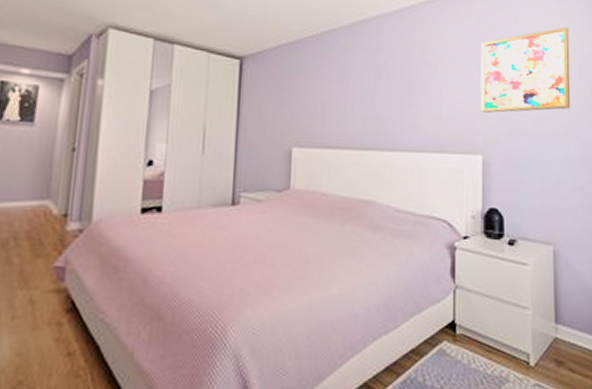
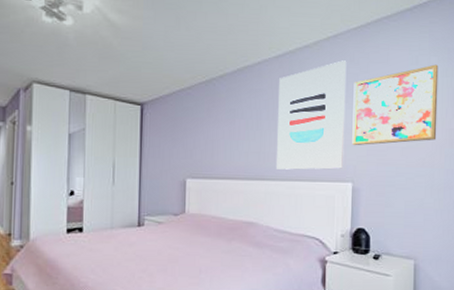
wall art: none [398,18,473,140] -> present [277,60,347,170]

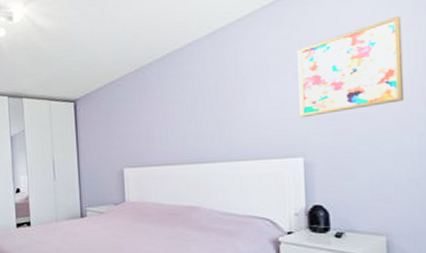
wall art: present [277,60,347,170] -> none [212,28,292,151]

